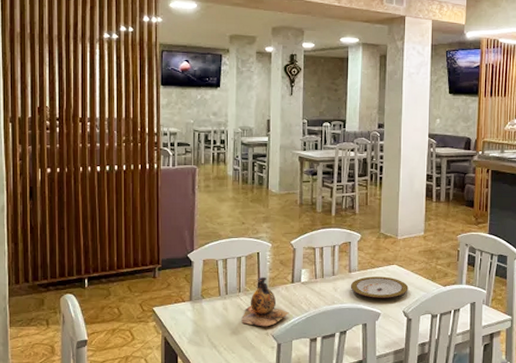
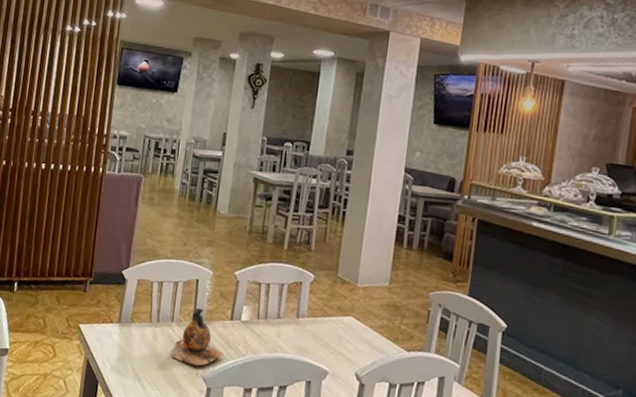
plate: present [350,276,409,299] -> none [296,325,365,356]

